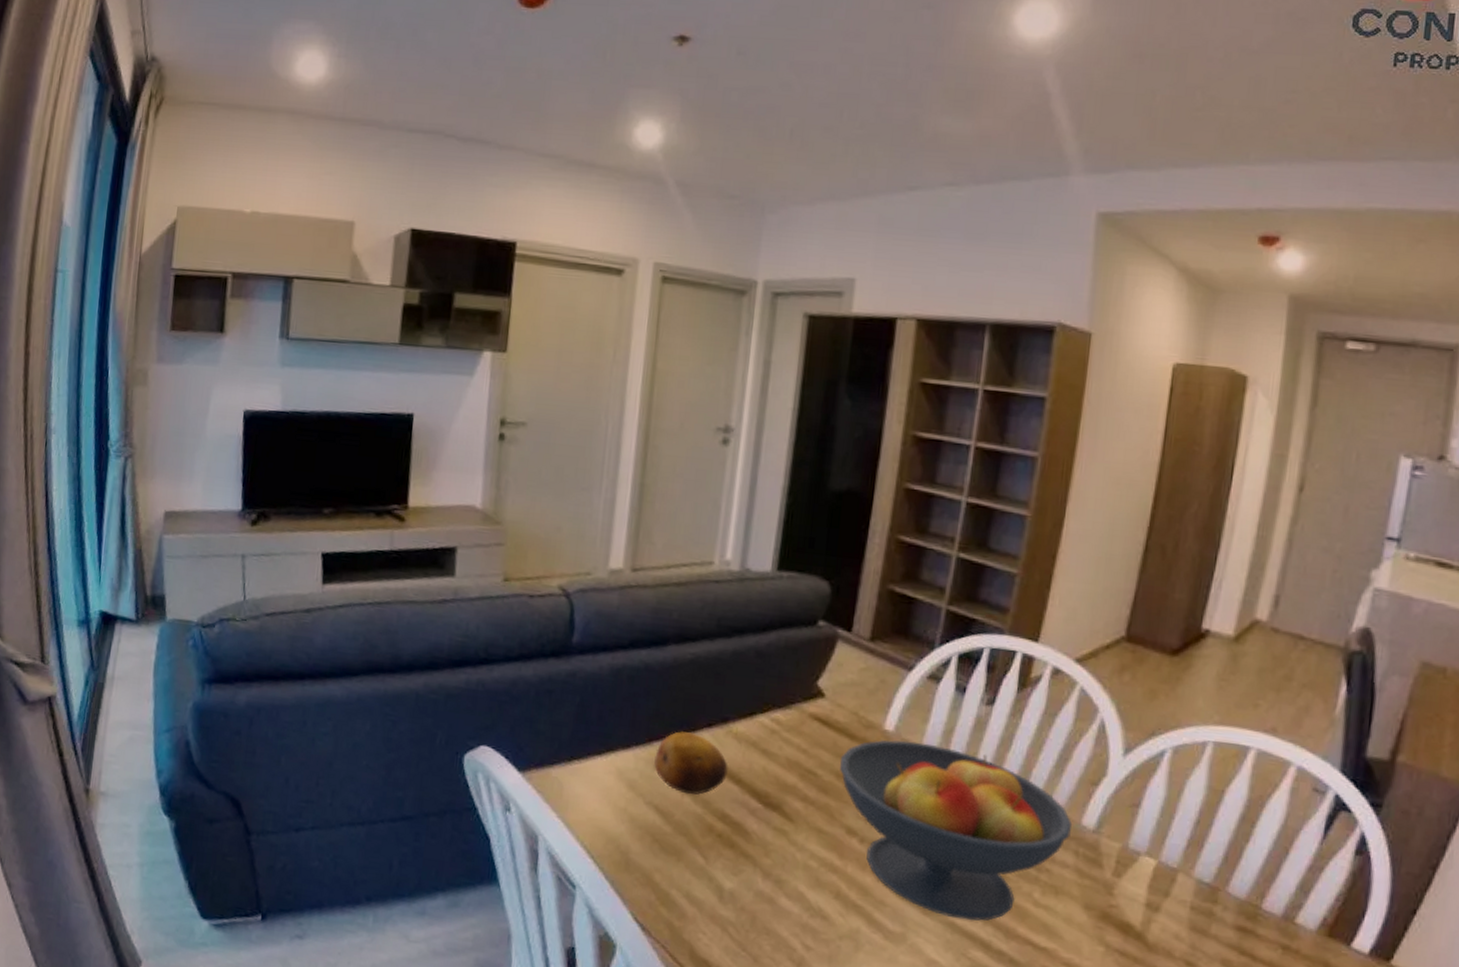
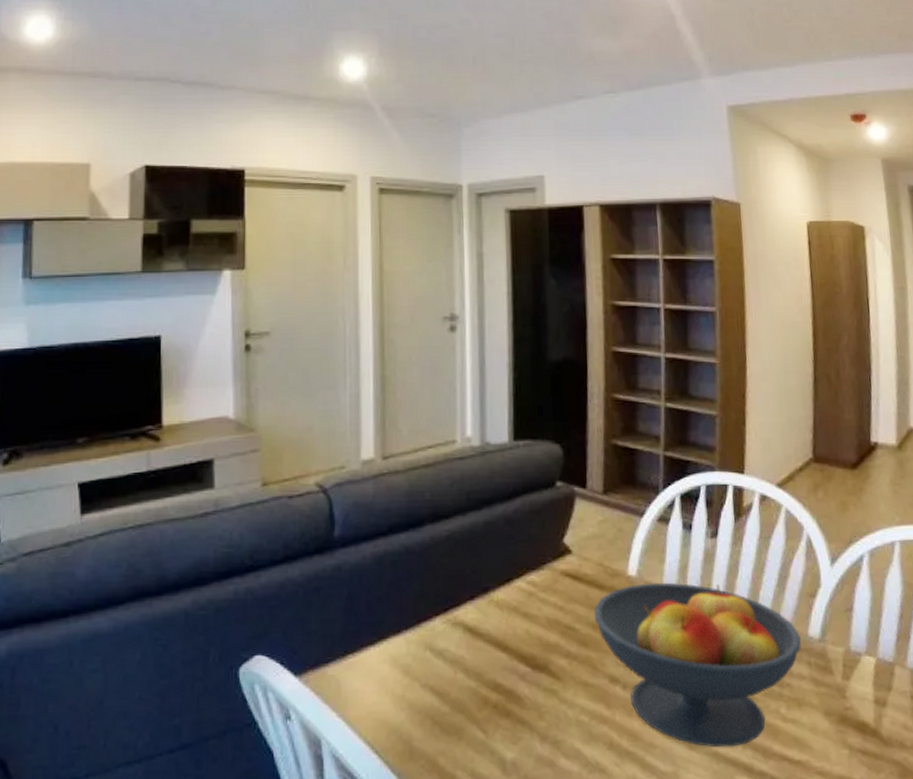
fruit: present [654,731,728,795] -> none [425,608,495,670]

